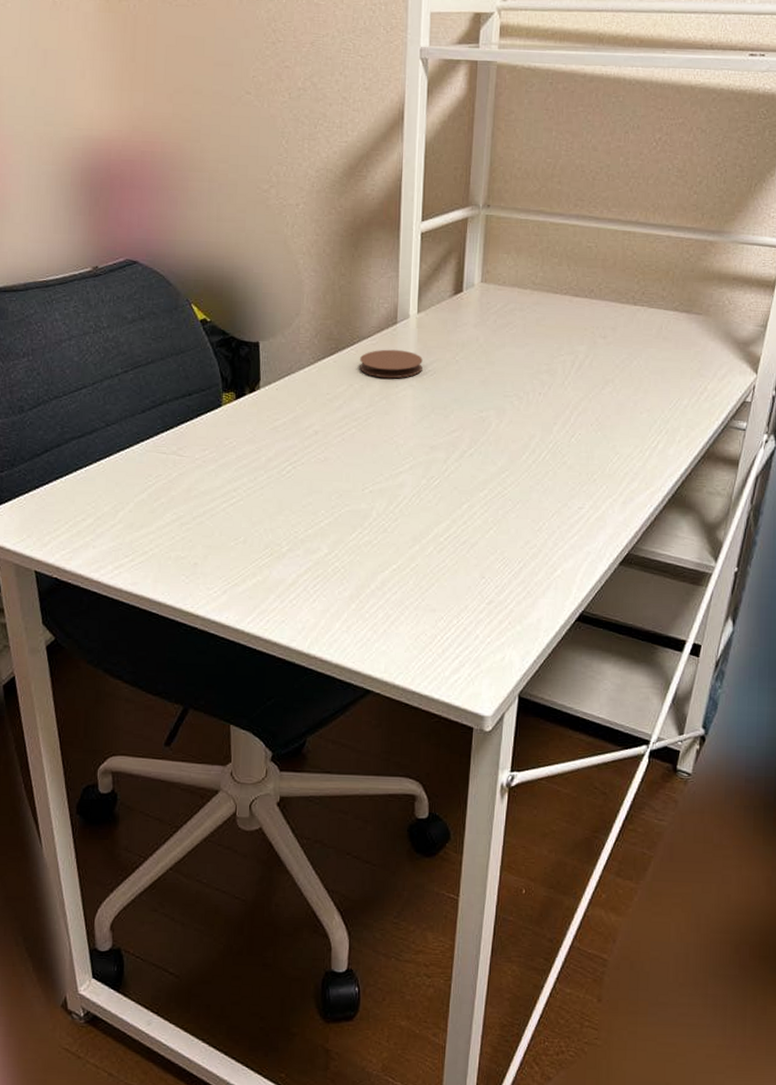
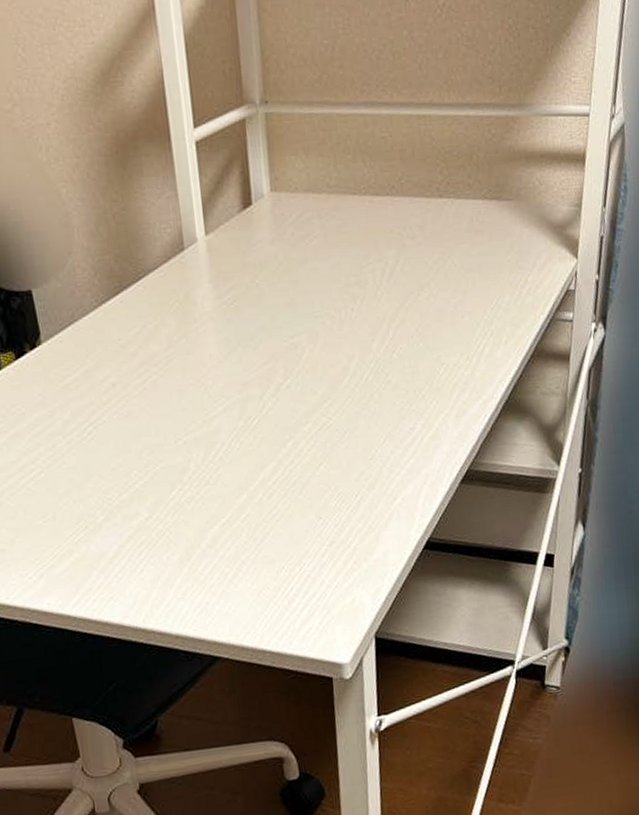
coaster: present [360,349,423,379] -> none [149,279,221,314]

